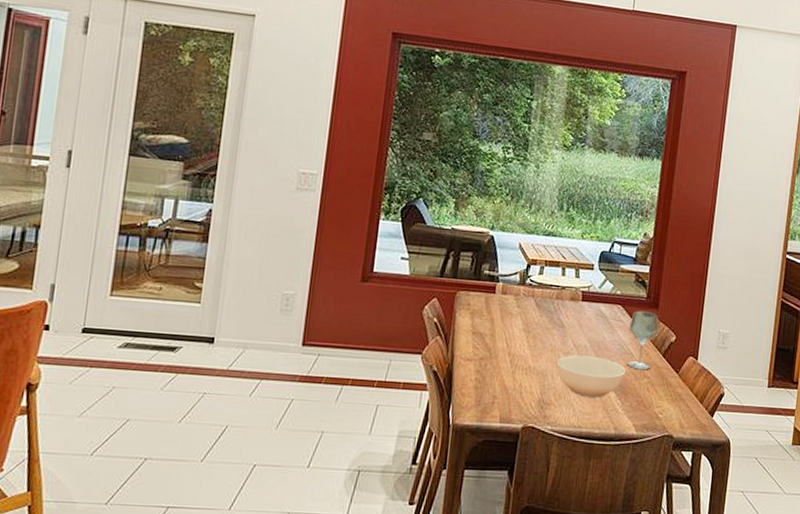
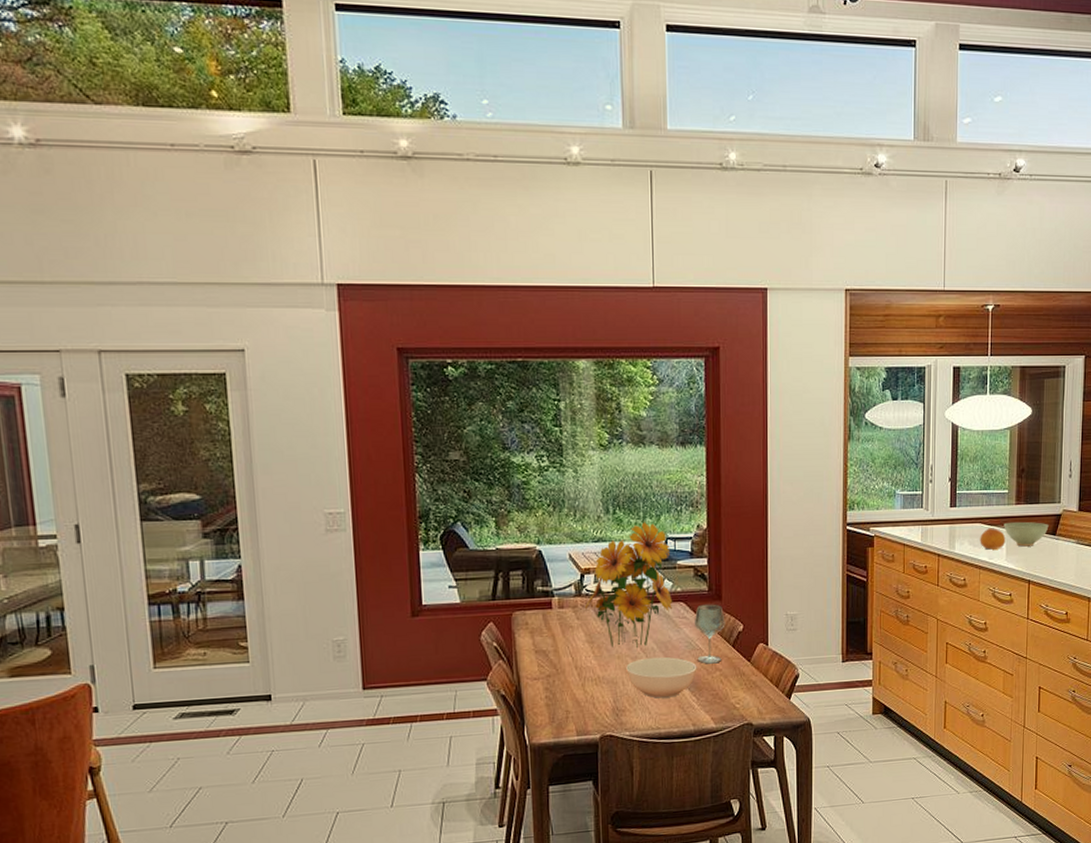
flower bouquet: none [526,222,616,345] -> present [584,521,673,649]

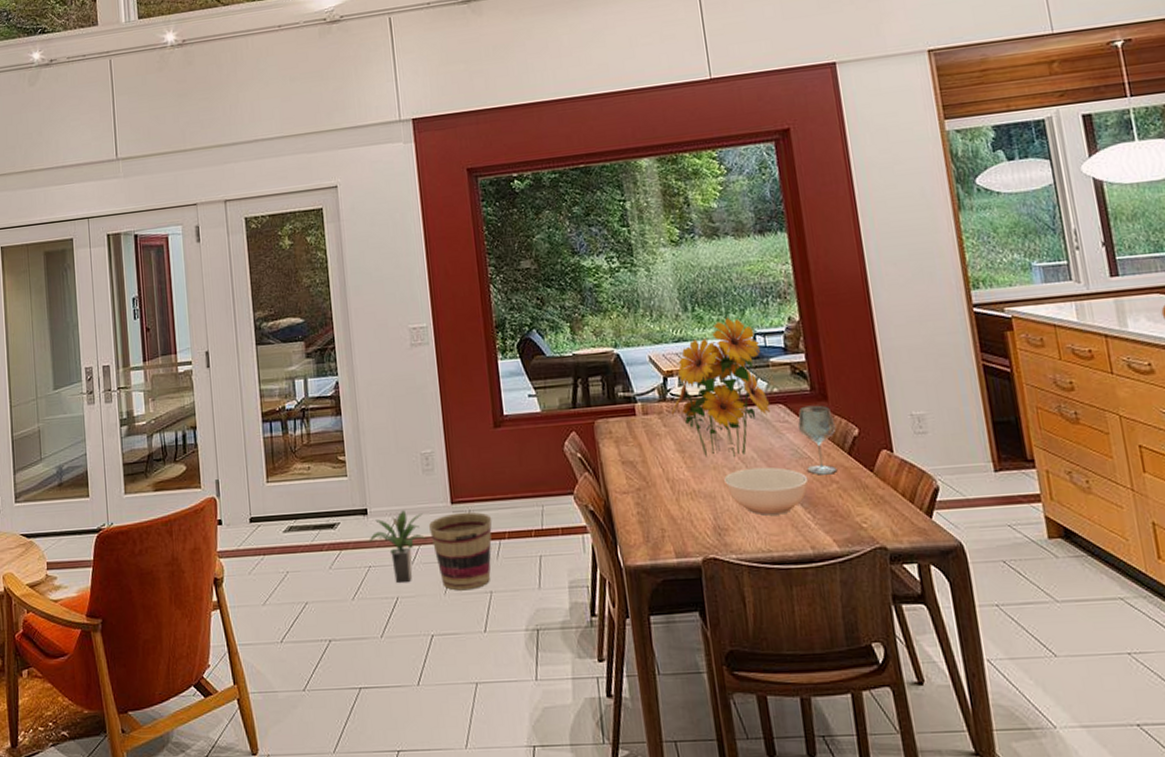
potted plant: none [272,696,337,765] -> present [369,510,428,583]
basket: none [337,697,405,771] -> present [428,511,492,591]

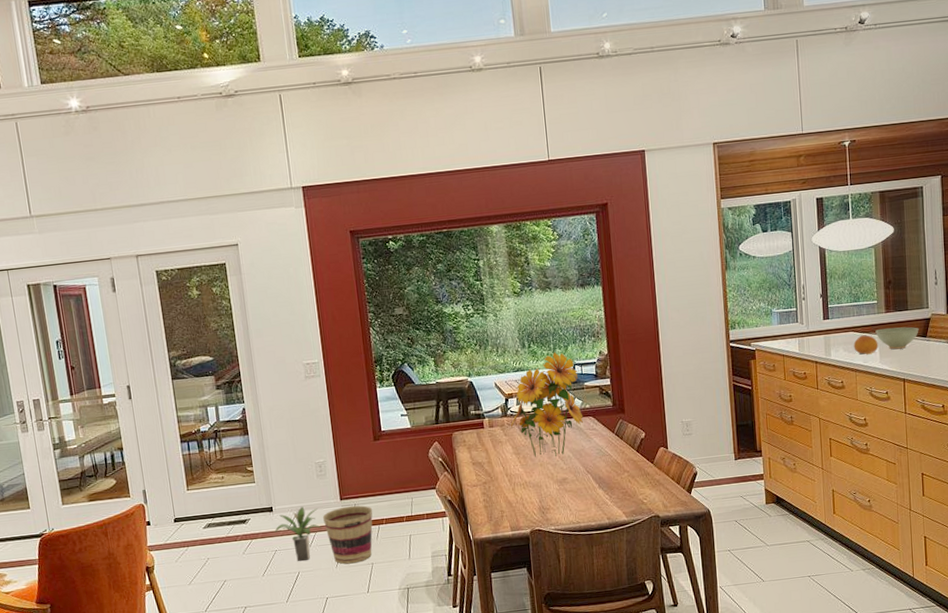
bowl: present [724,467,809,516] -> none [548,463,608,498]
wine glass: present [797,405,838,475] -> none [602,416,630,467]

